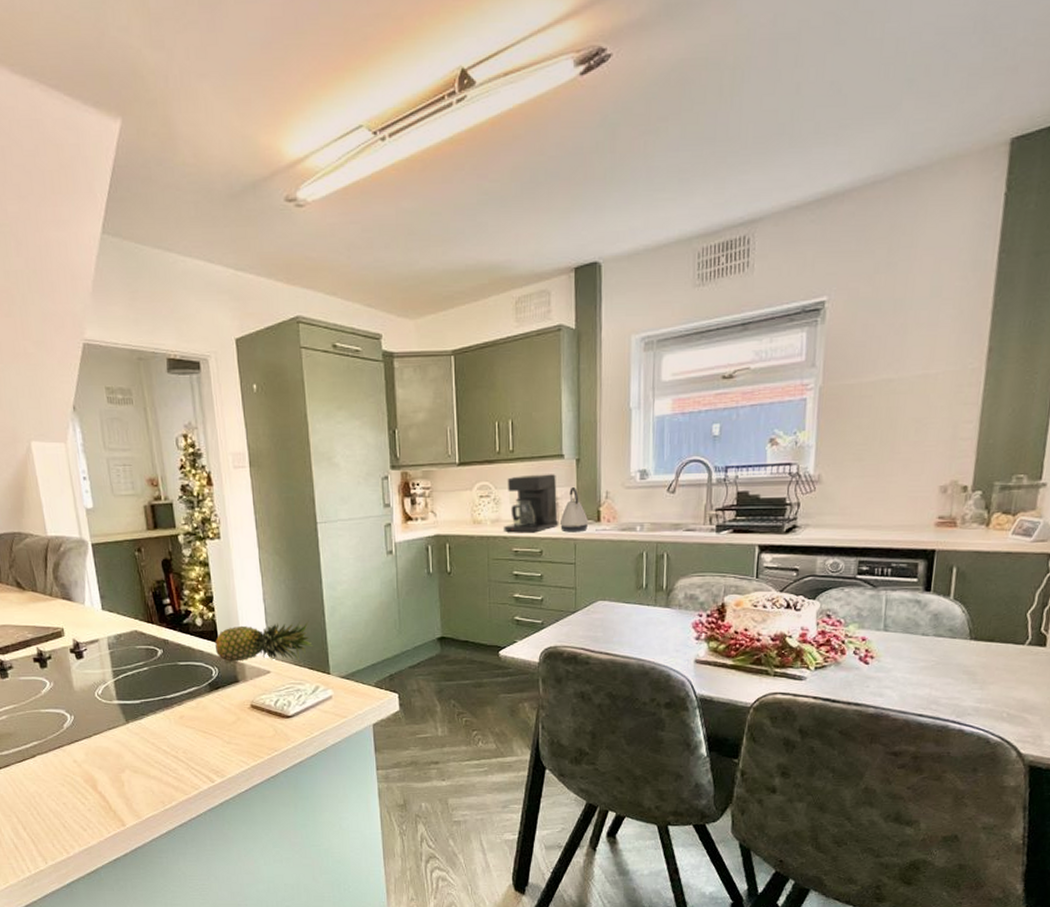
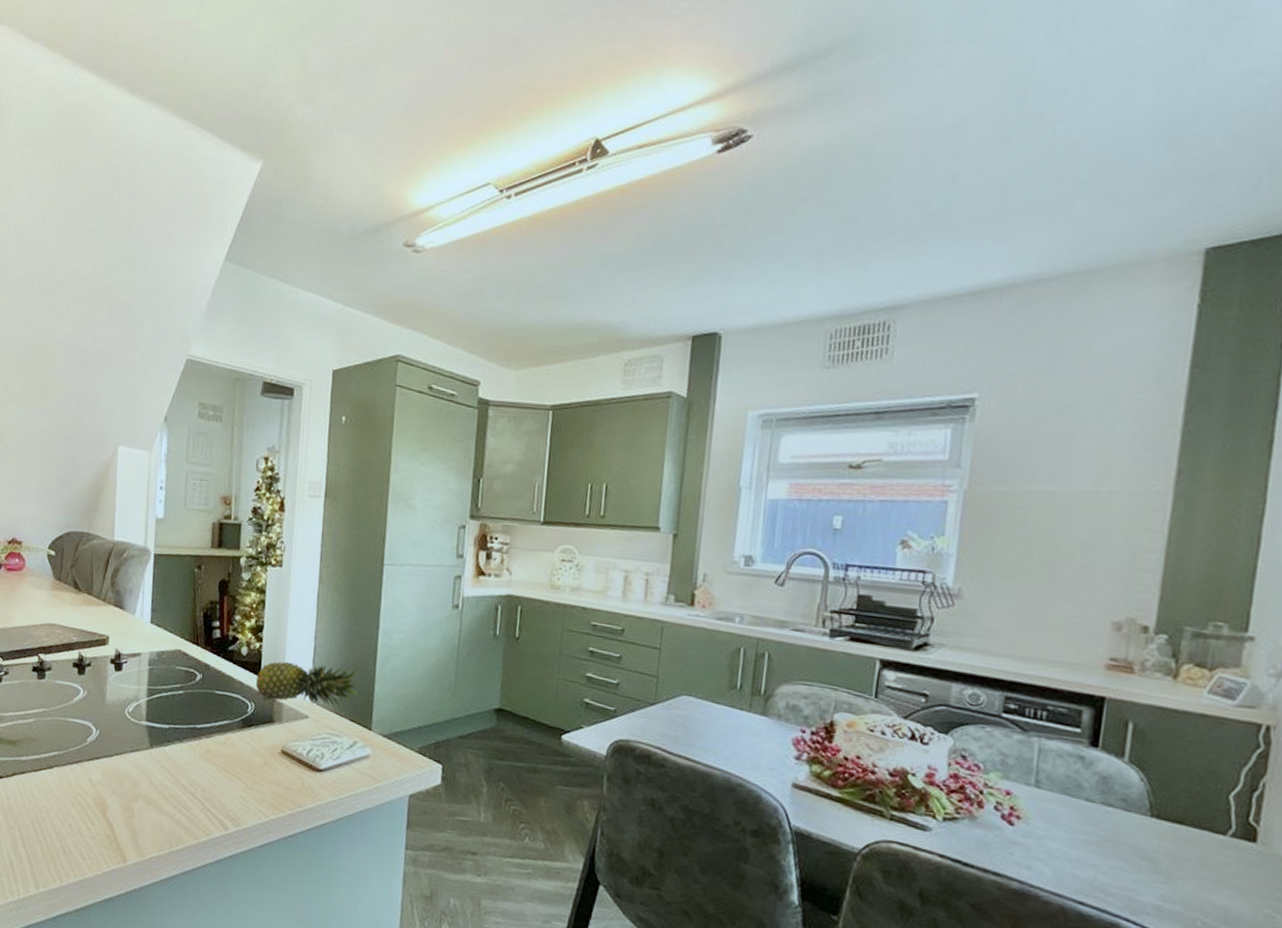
coffee maker: present [504,474,559,533] -> none [583,543,649,608]
kettle: present [559,487,589,533] -> none [646,564,681,615]

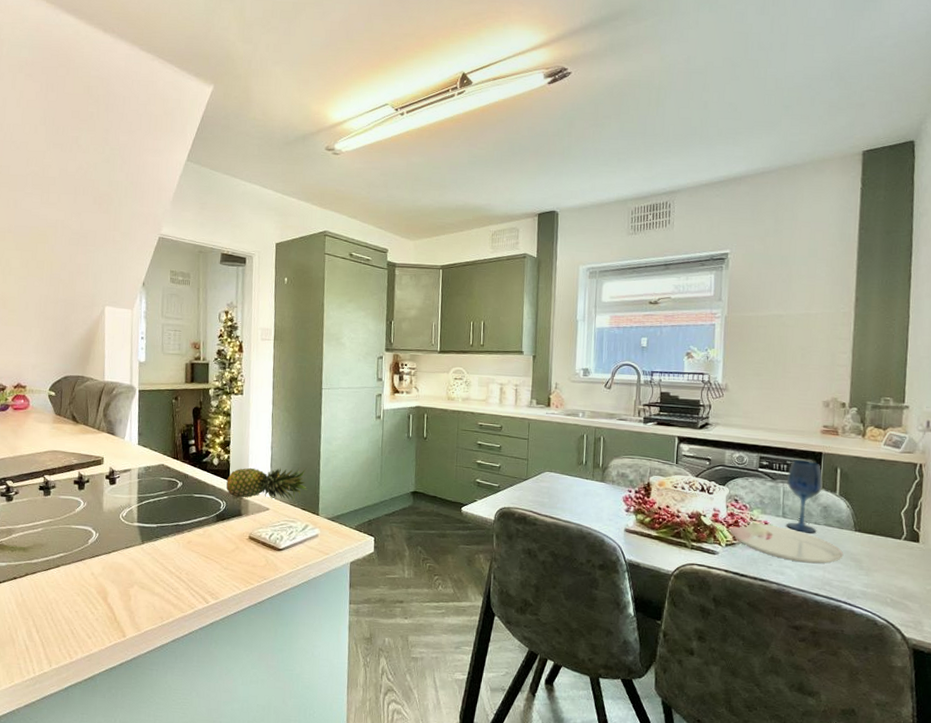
plate: none [949,790,1130,860] -> present [728,523,844,564]
wineglass: none [1040,705,1104,814] -> present [787,460,823,533]

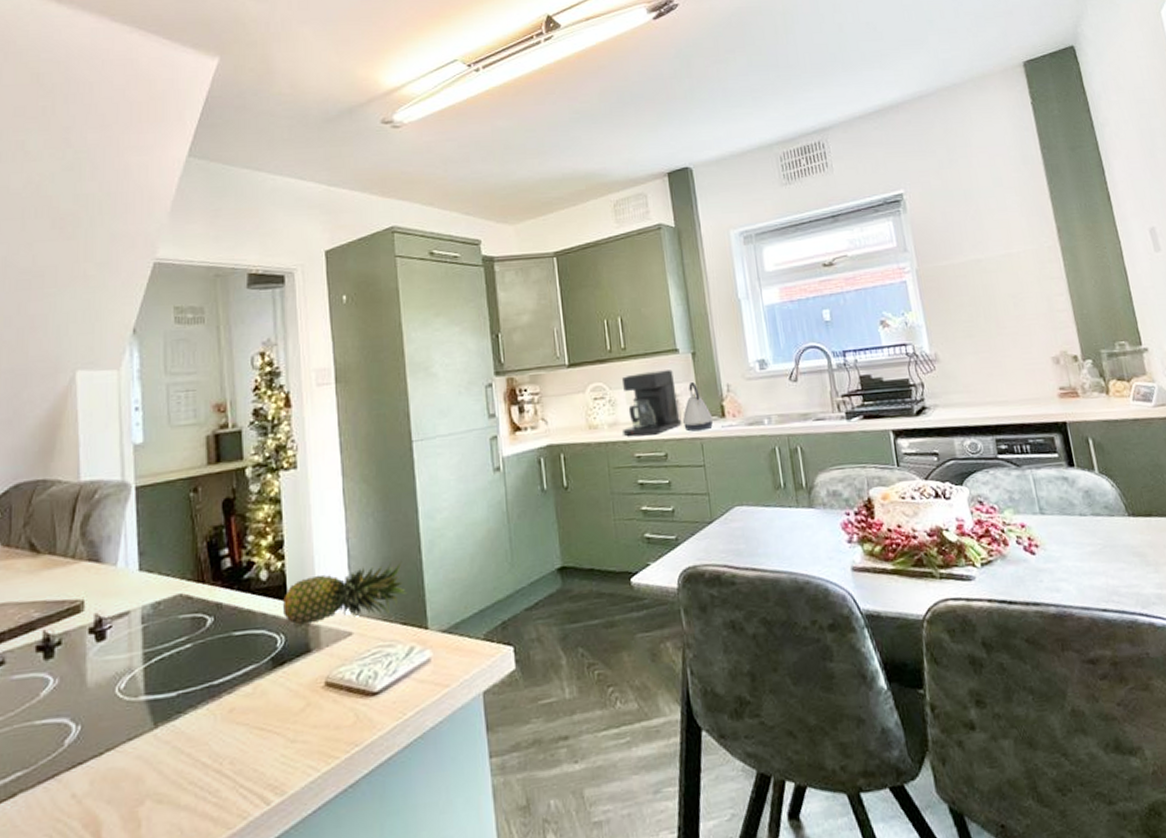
coffee maker: none [472,364,517,411] -> present [621,370,682,436]
kettle: none [517,378,541,414] -> present [682,382,714,432]
plate: present [728,523,844,564] -> none [980,527,1124,571]
wineglass: present [787,460,823,533] -> none [1033,434,1085,530]

